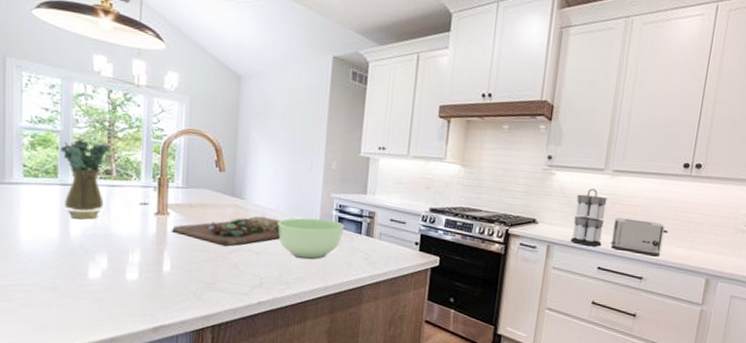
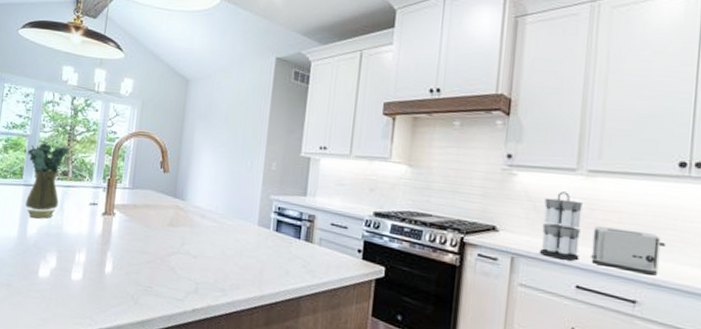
cutting board: present [171,216,281,247] -> none [115,217,219,249]
bowl: present [277,218,345,260] -> none [216,220,283,266]

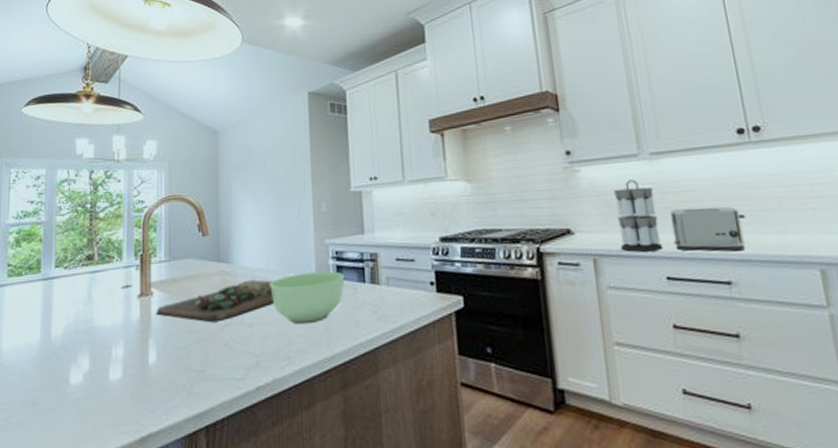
vase: present [25,139,69,219] -> none [43,223,92,317]
cutting board: none [115,217,219,249] -> present [155,279,275,323]
bowl: none [216,220,283,266] -> present [270,271,345,325]

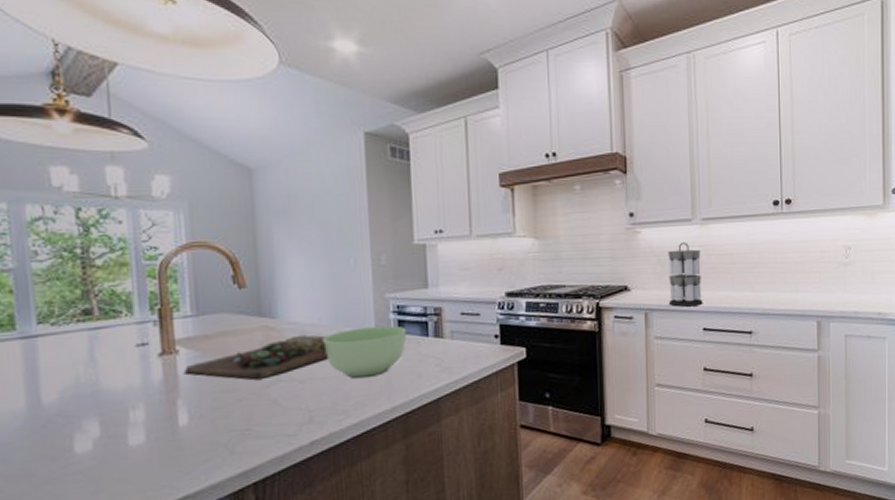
toaster: present [670,206,746,252] -> none [712,268,770,307]

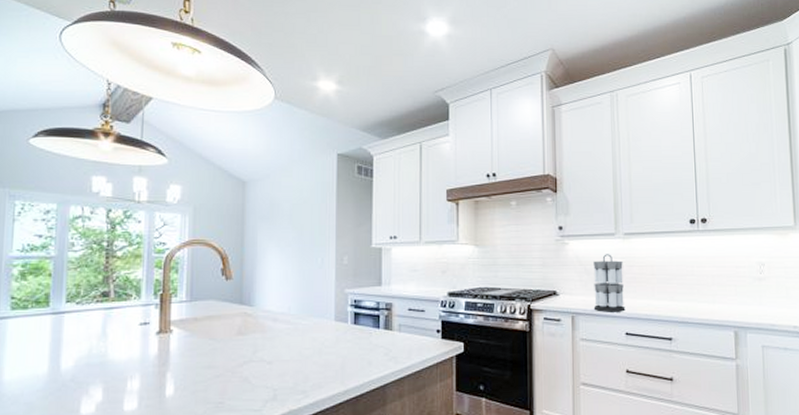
cutting board: present [183,334,329,381] -> none [174,321,294,360]
bowl: present [323,325,407,379] -> none [290,317,361,363]

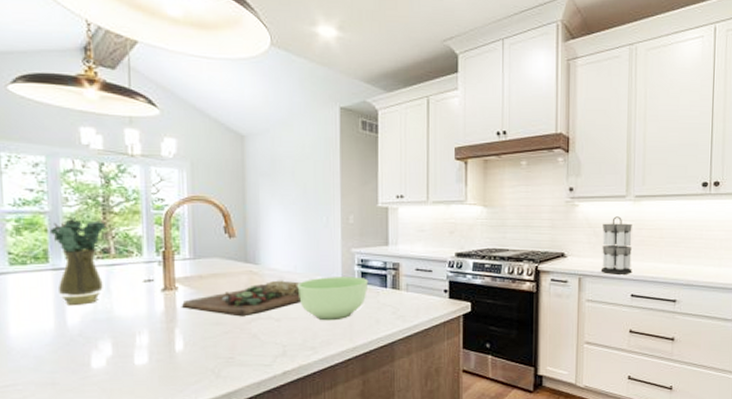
vase: none [53,259,108,351] -> present [49,214,106,306]
cutting board: none [174,321,294,360] -> present [181,280,302,317]
bowl: none [290,317,361,363] -> present [297,276,369,321]

